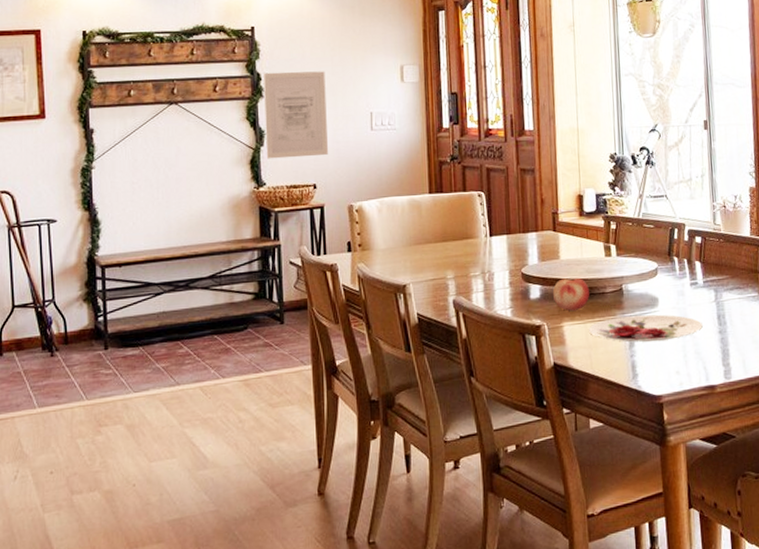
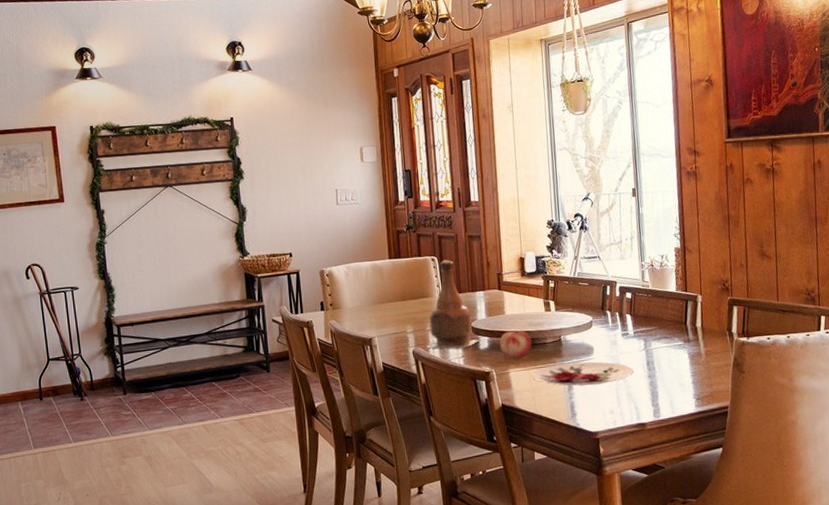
wall art: present [264,71,328,159] -> none [243,154,301,232]
bottle: none [468,195,530,298] -> present [426,259,480,349]

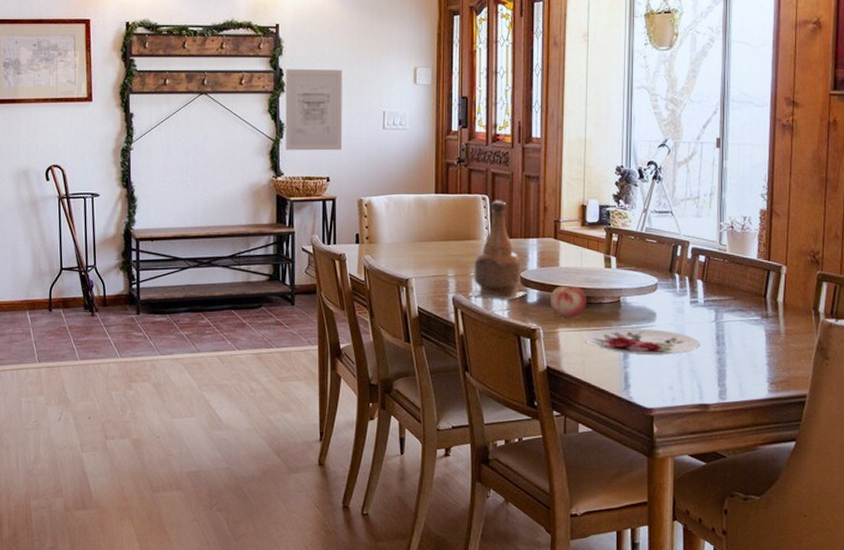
wall art: none [243,154,301,232] -> present [285,68,342,151]

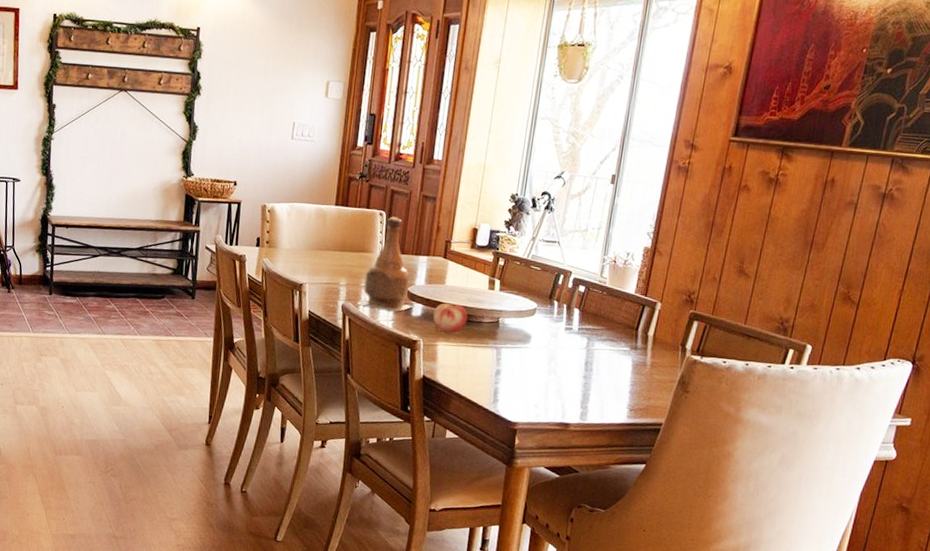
wall art: present [285,68,342,151] -> none [197,72,258,156]
plate: present [584,328,700,355] -> none [460,346,569,375]

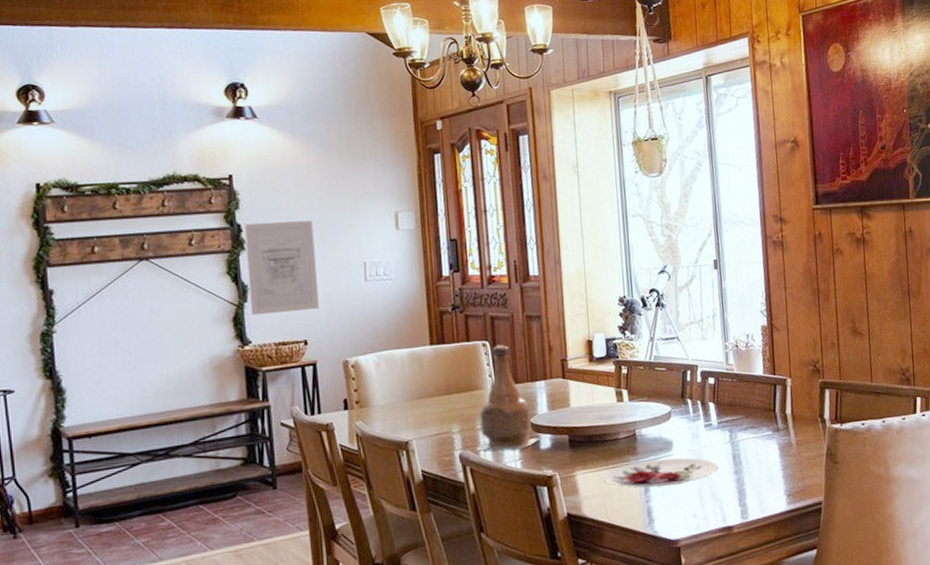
wall art: none [197,72,258,156] -> present [245,220,319,316]
fruit: present [432,302,468,333] -> none [563,426,602,459]
plate: none [460,346,569,375] -> present [602,458,718,488]

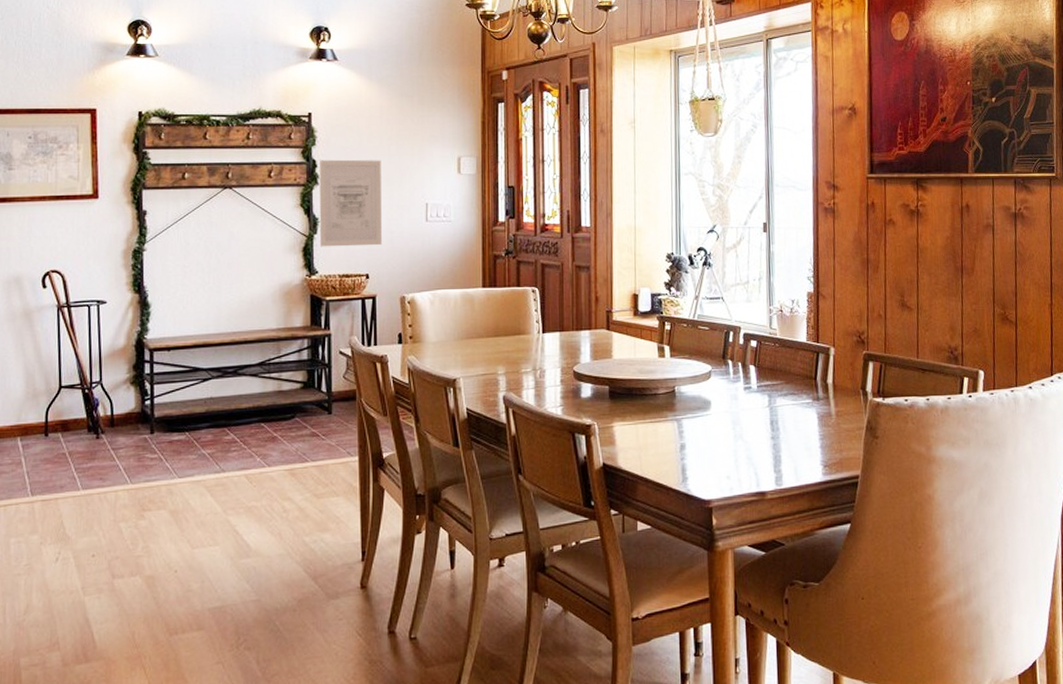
bottle: present [475,344,540,450] -> none [519,292,581,396]
plate: present [602,458,718,488] -> none [640,418,755,445]

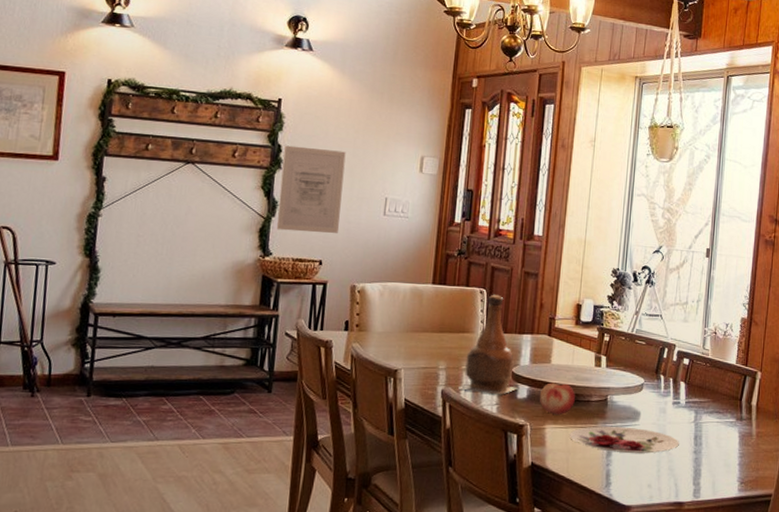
bottle: none [519,292,581,396] -> present [457,294,518,395]
fruit: none [604,378,641,411] -> present [539,382,575,415]
plate: none [640,418,755,445] -> present [570,426,679,454]

